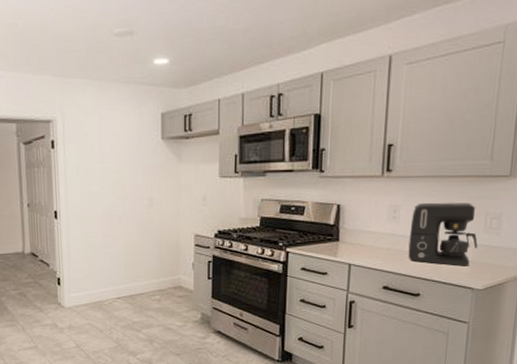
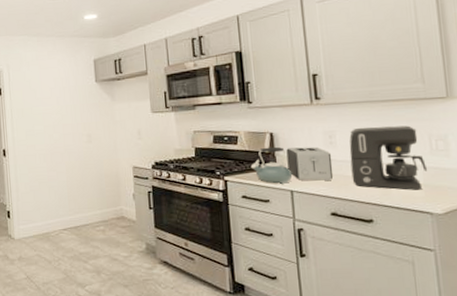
kettle: none [313,219,353,257] -> present [250,146,293,184]
toaster: none [349,220,393,256] -> present [286,147,333,182]

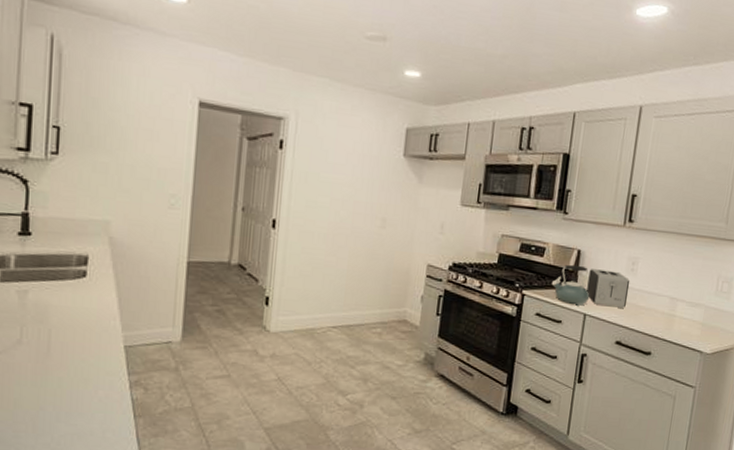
coffee maker: present [349,125,427,190] -> none [642,258,710,328]

